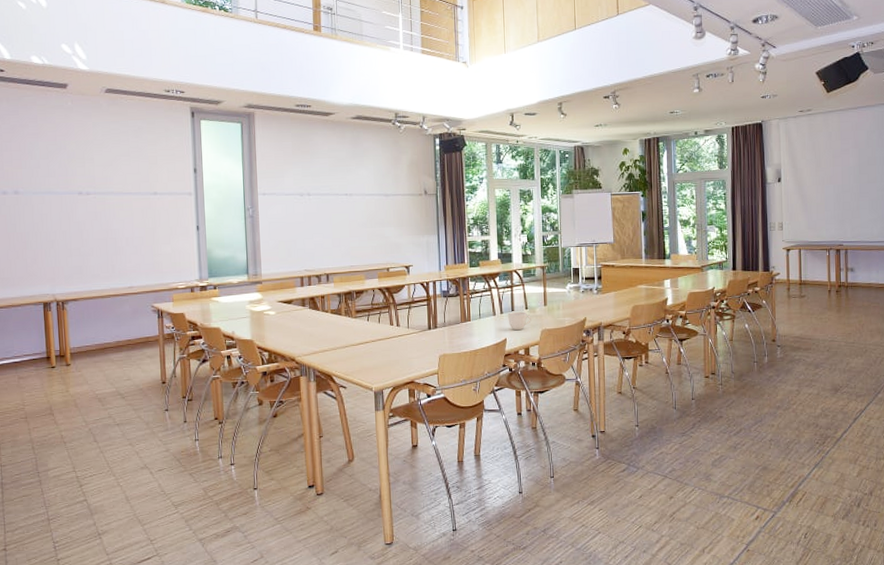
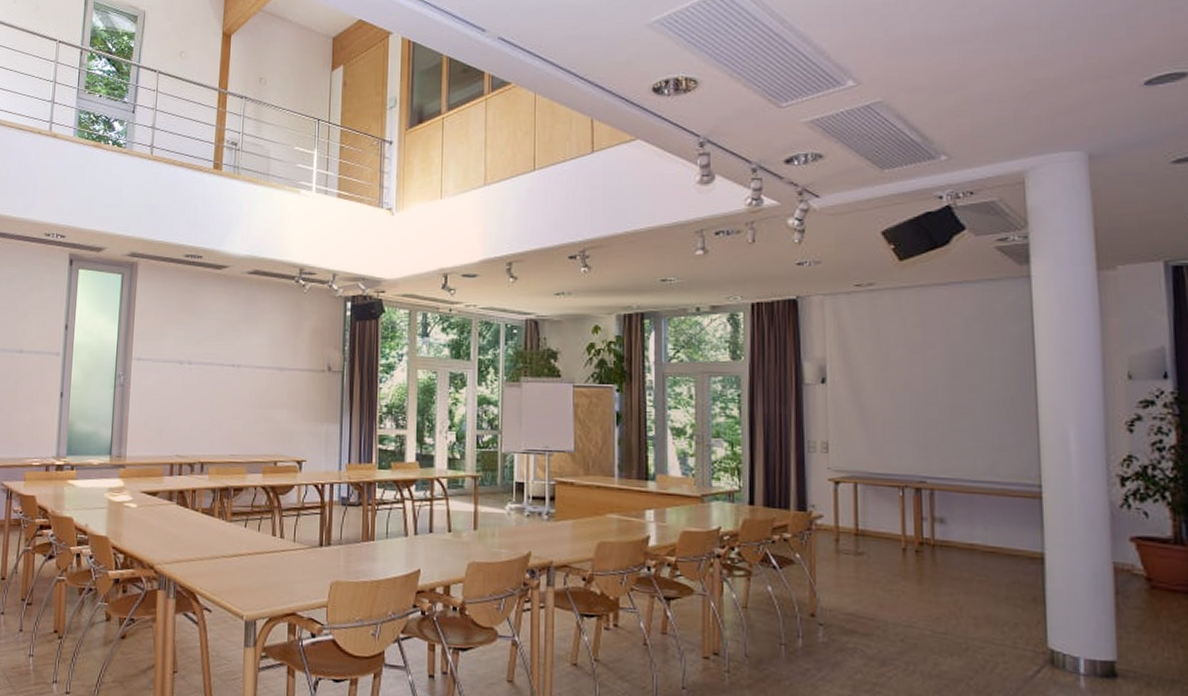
cup: present [508,312,531,331] -> none [424,534,455,560]

